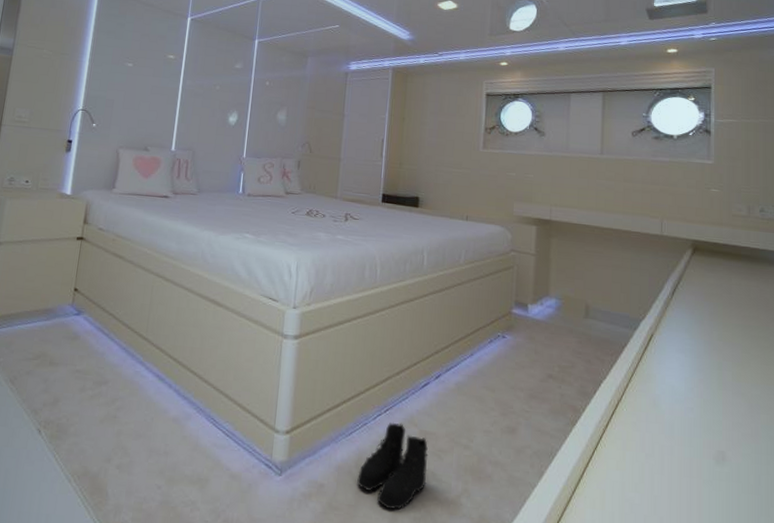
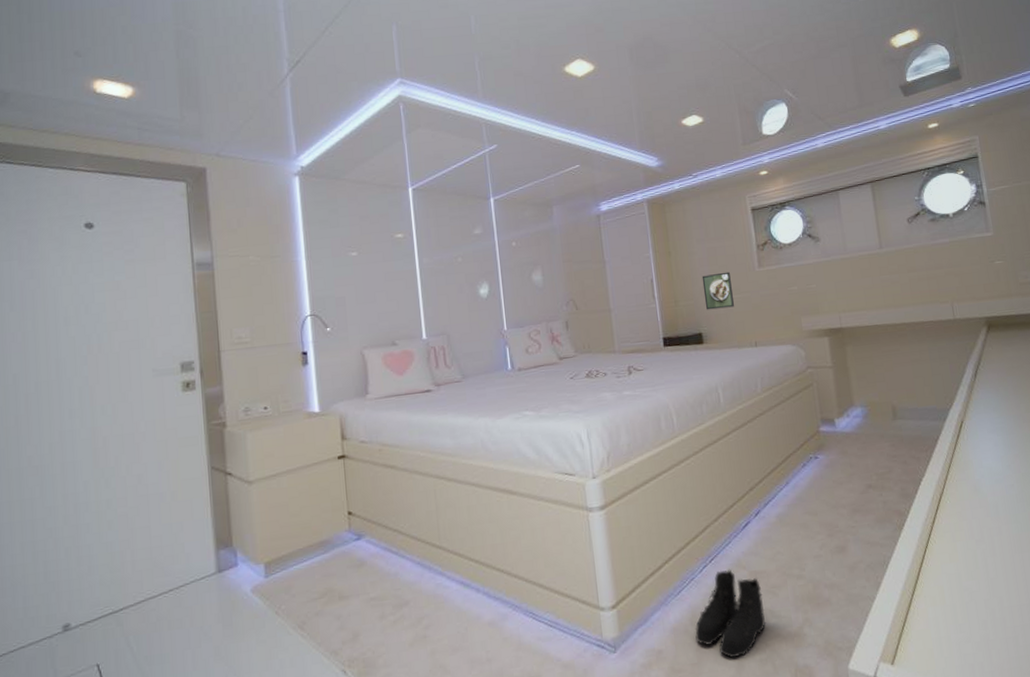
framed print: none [427,145,455,180] -> present [702,271,735,310]

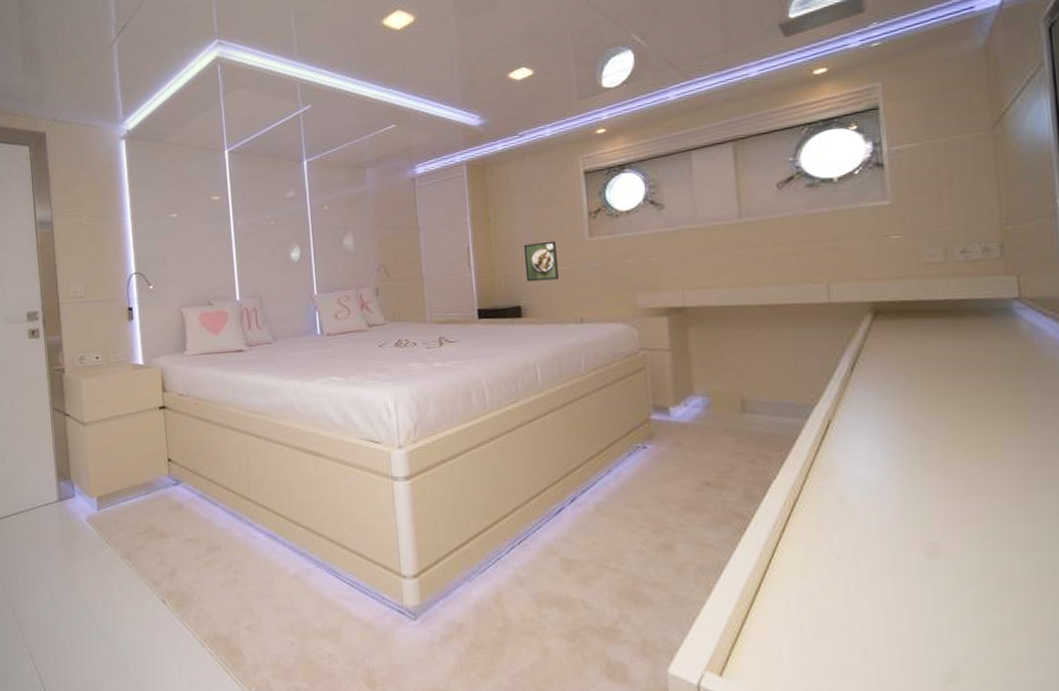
boots: present [694,569,766,659] -> none [498,553,577,644]

